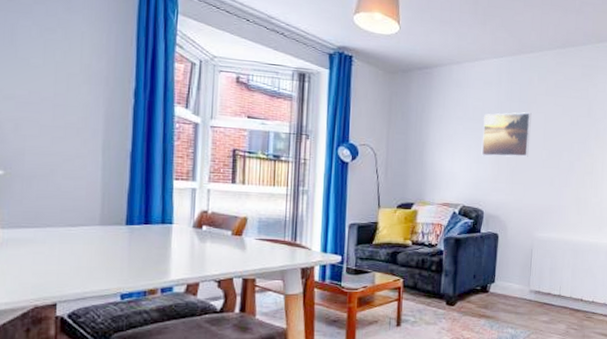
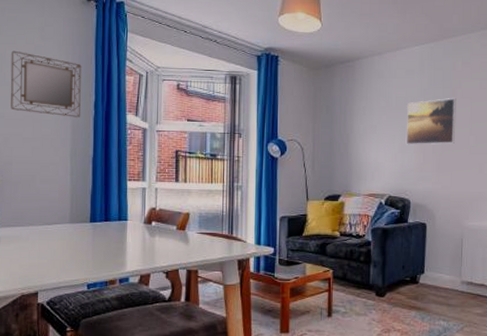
home mirror: none [23,21,119,106] -> present [10,50,81,117]

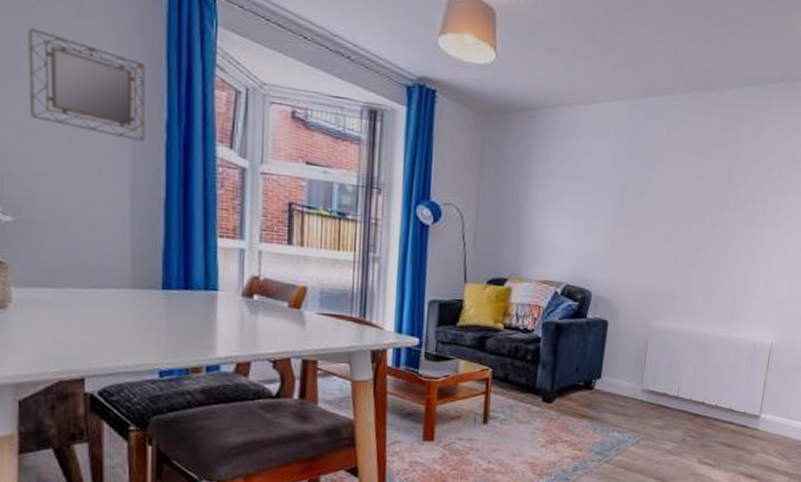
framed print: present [406,97,456,145] -> none [591,171,656,228]

